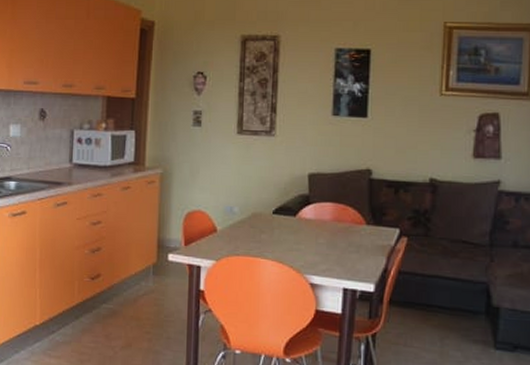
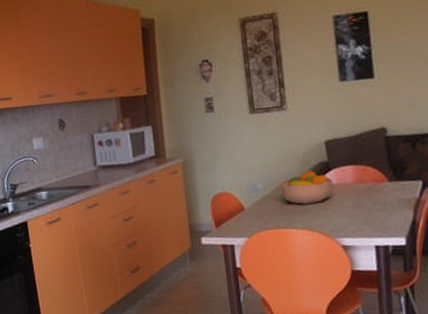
fruit bowl: none [256,201,311,236] -> present [279,170,333,205]

